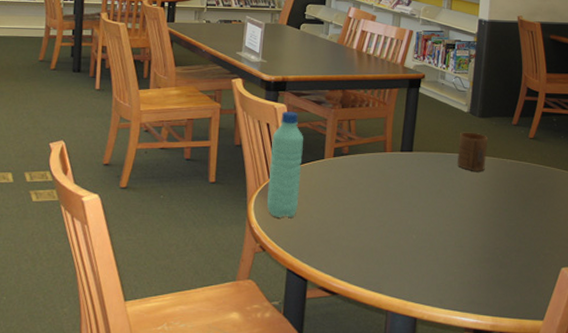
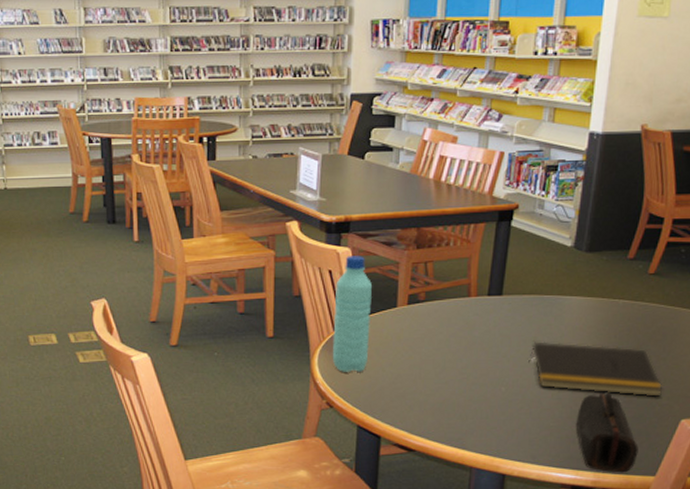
notepad: none [435,194,546,246] -> present [528,341,663,397]
cup: present [458,132,488,171] -> none [557,270,597,315]
pencil case: none [475,241,528,317] -> present [576,392,638,473]

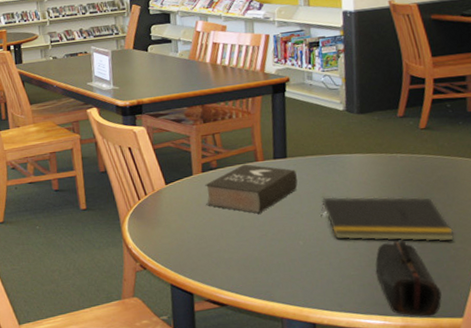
water bottle: present [332,256,372,372] -> none [136,133,173,237]
book: none [407,299,510,355] -> present [205,164,298,214]

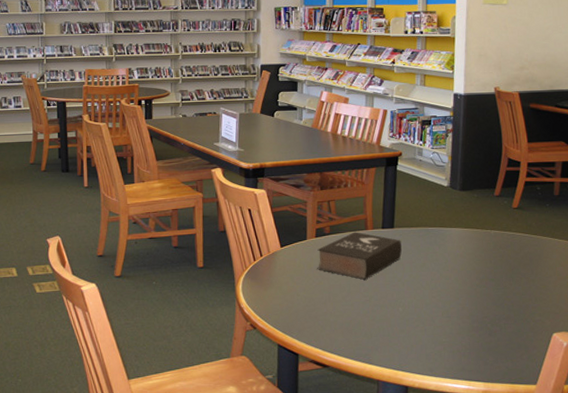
notepad: present [320,196,454,242] -> none [420,267,535,314]
pencil case: present [375,240,442,317] -> none [464,310,520,383]

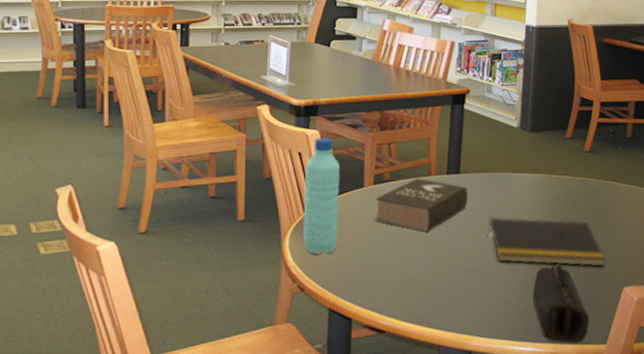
water bottle: none [253,196,286,297] -> present [302,138,340,254]
notepad: none [420,267,535,314] -> present [486,217,606,267]
pencil case: none [464,310,520,383] -> present [532,264,590,344]

